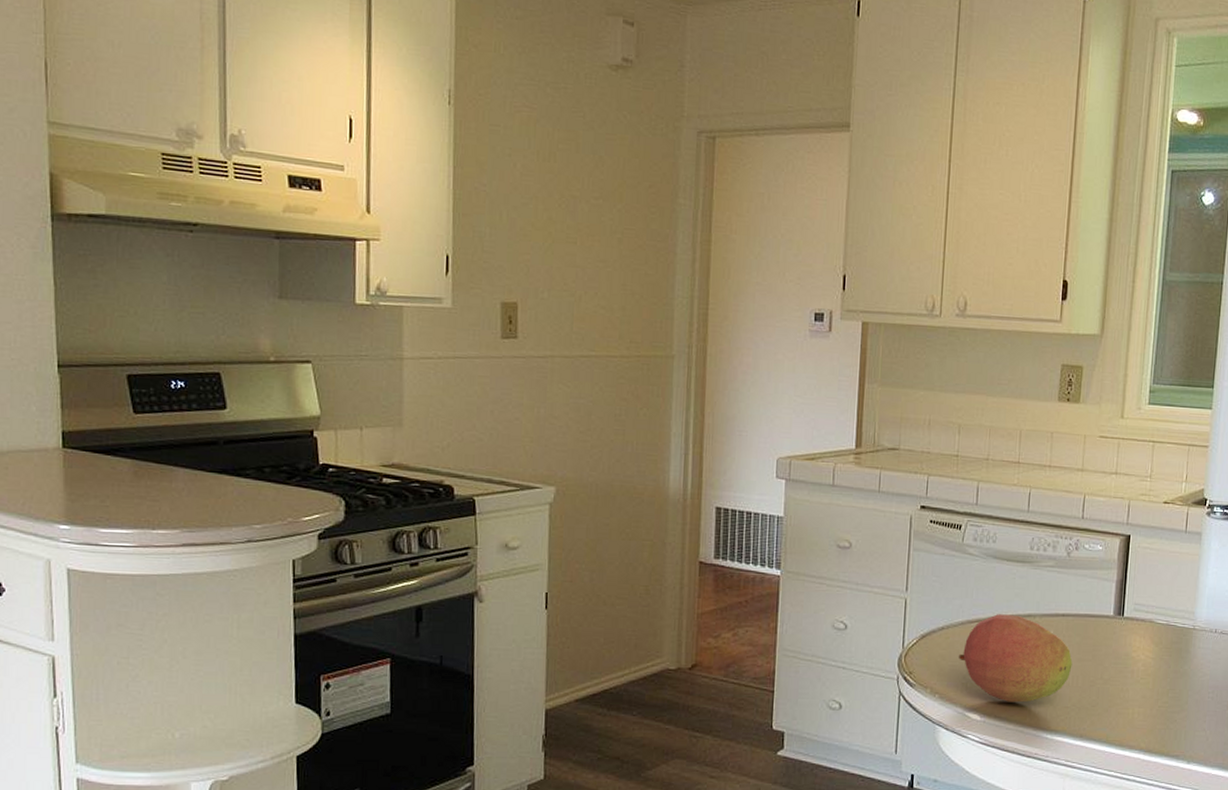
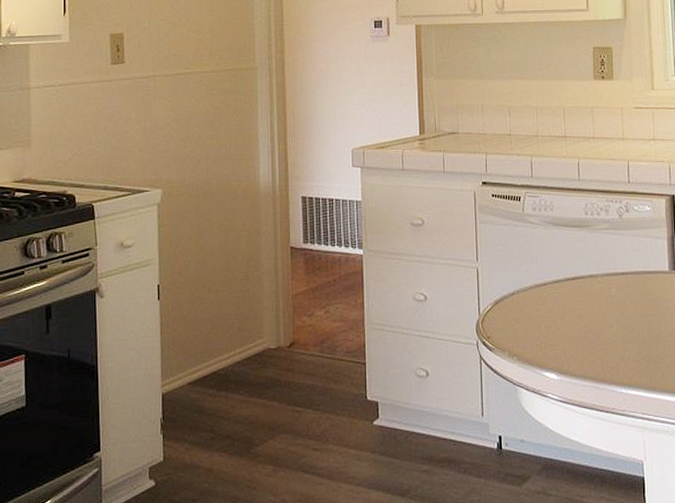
fruit: present [959,614,1073,703] -> none [531,276,637,360]

